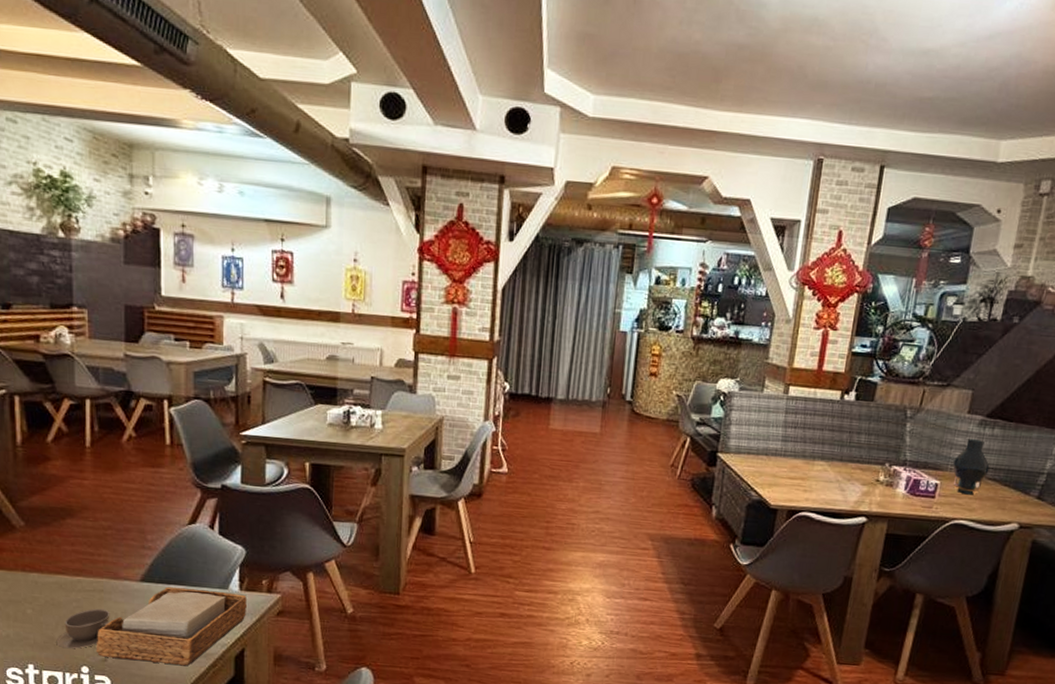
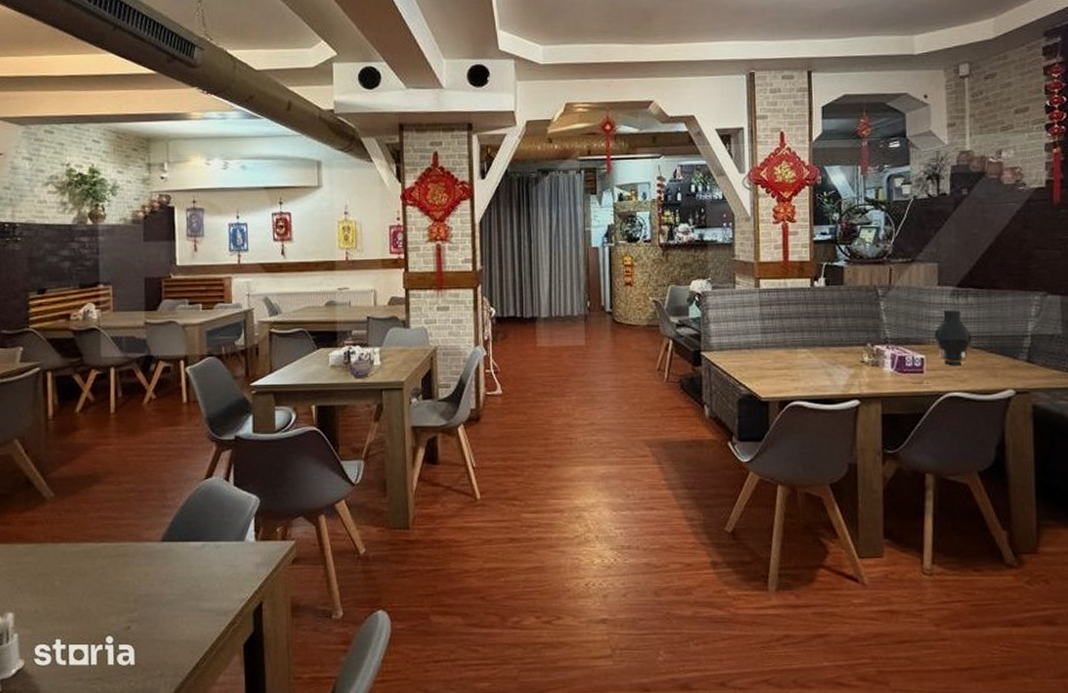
teacup: present [56,608,110,649] -> none [82,574,134,619]
napkin holder: present [96,586,247,666] -> none [120,544,263,627]
teapot: none [346,417,374,441] -> present [347,356,373,379]

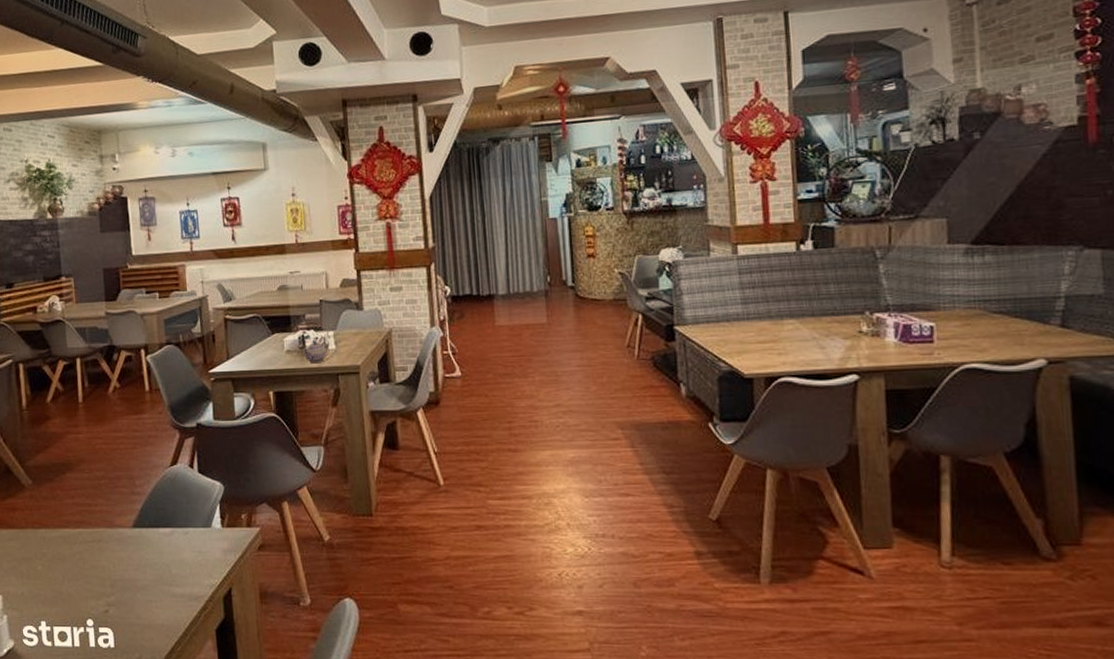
vase: present [934,310,972,366] -> none [945,270,991,334]

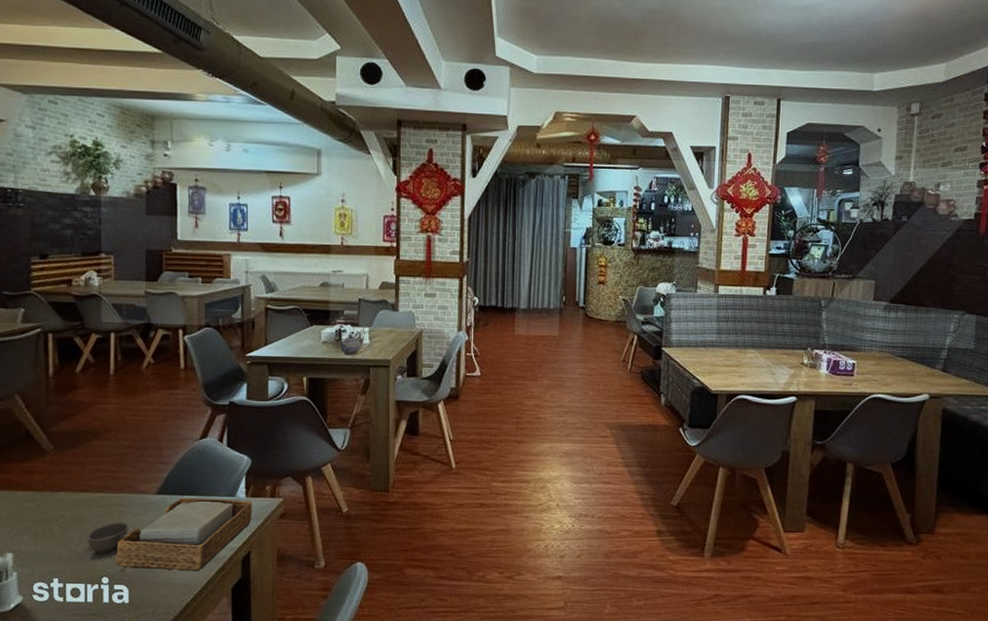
teacup: none [64,559,109,602] -> present [79,522,129,562]
napkin holder: none [98,530,230,611] -> present [115,497,252,571]

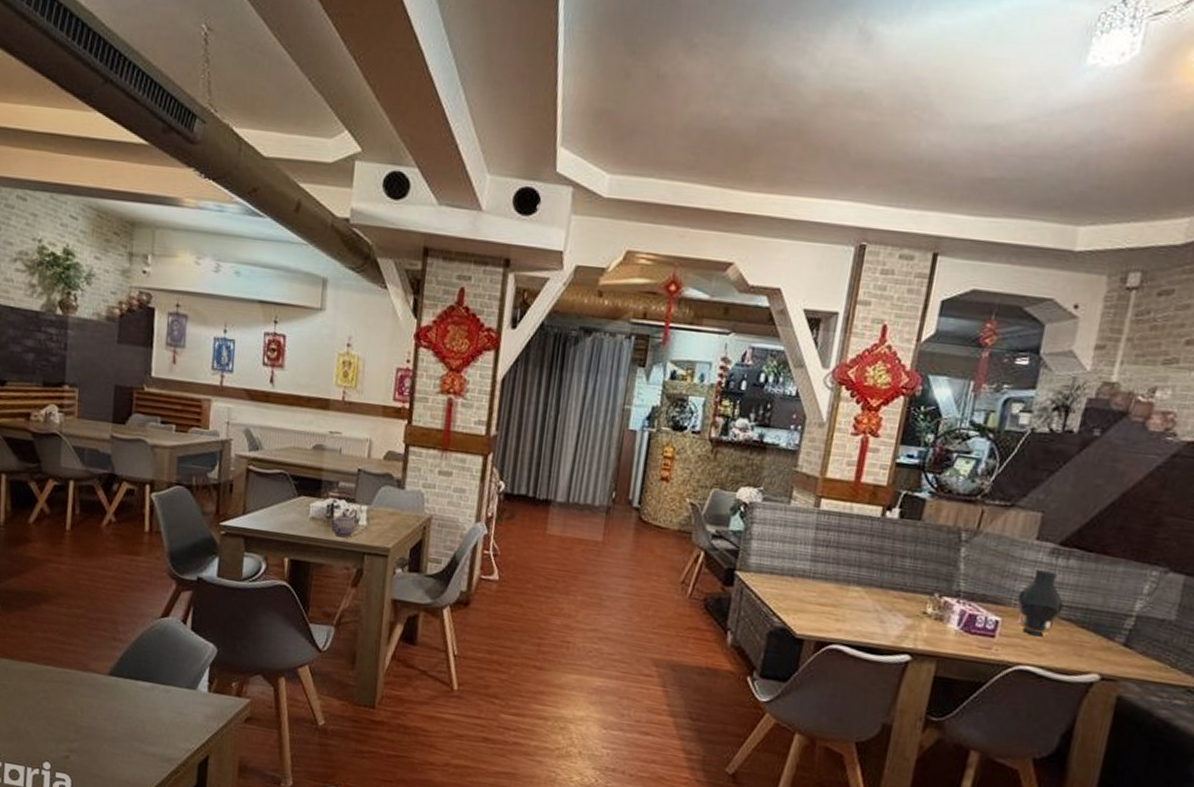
teacup: present [79,522,129,562] -> none [21,700,76,743]
napkin holder: present [115,497,252,571] -> none [59,682,215,770]
vase: none [866,322,898,372] -> present [1016,570,1063,637]

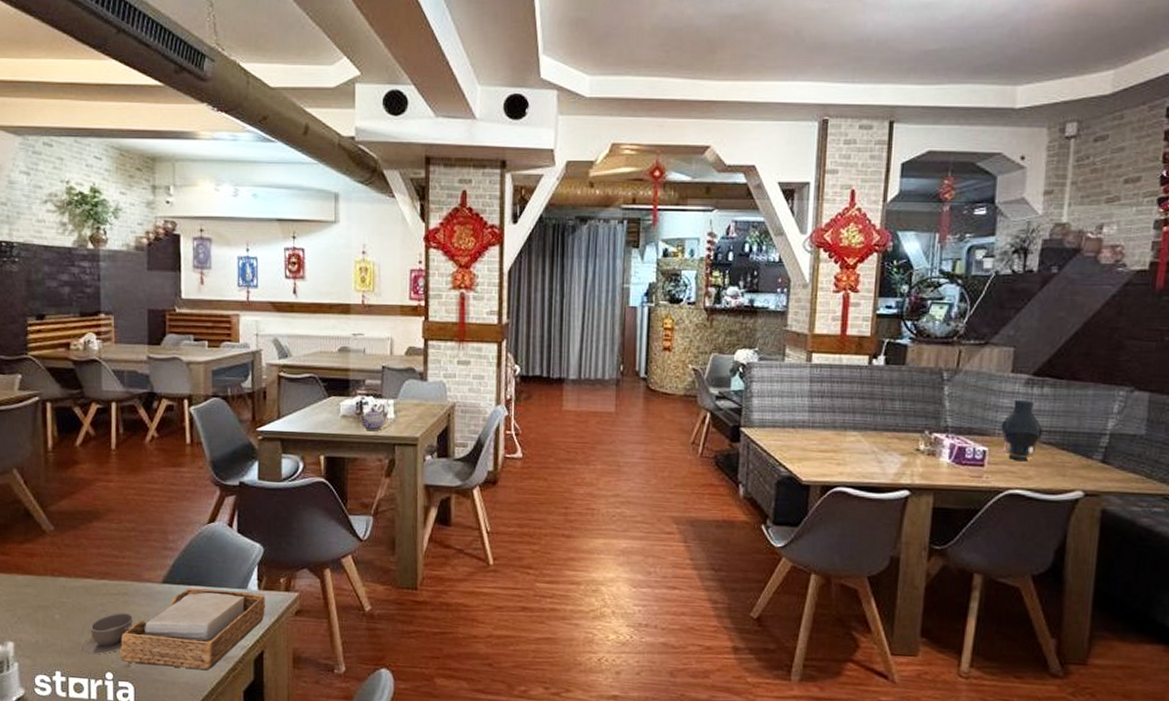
teacup: none [21,700,76,743] -> present [82,612,134,655]
napkin holder: none [59,682,215,770] -> present [120,588,265,671]

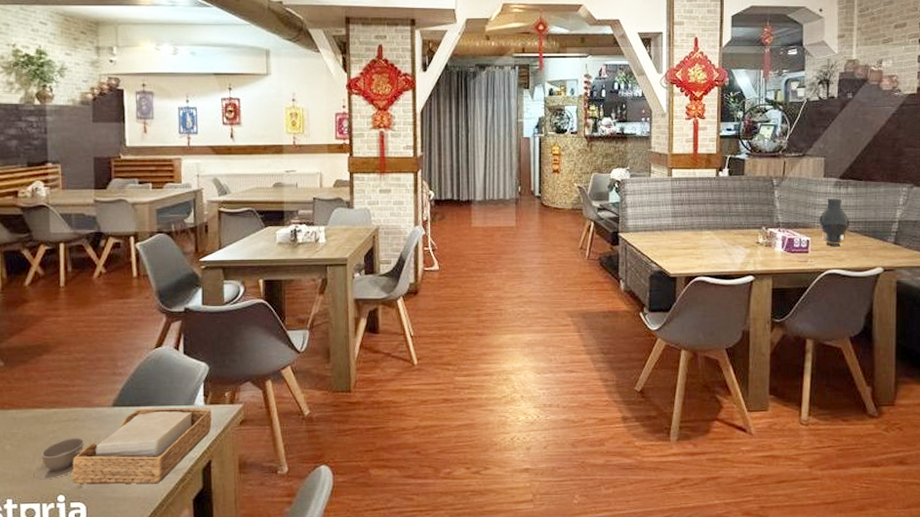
teapot: present [359,407,387,432] -> none [294,234,319,255]

